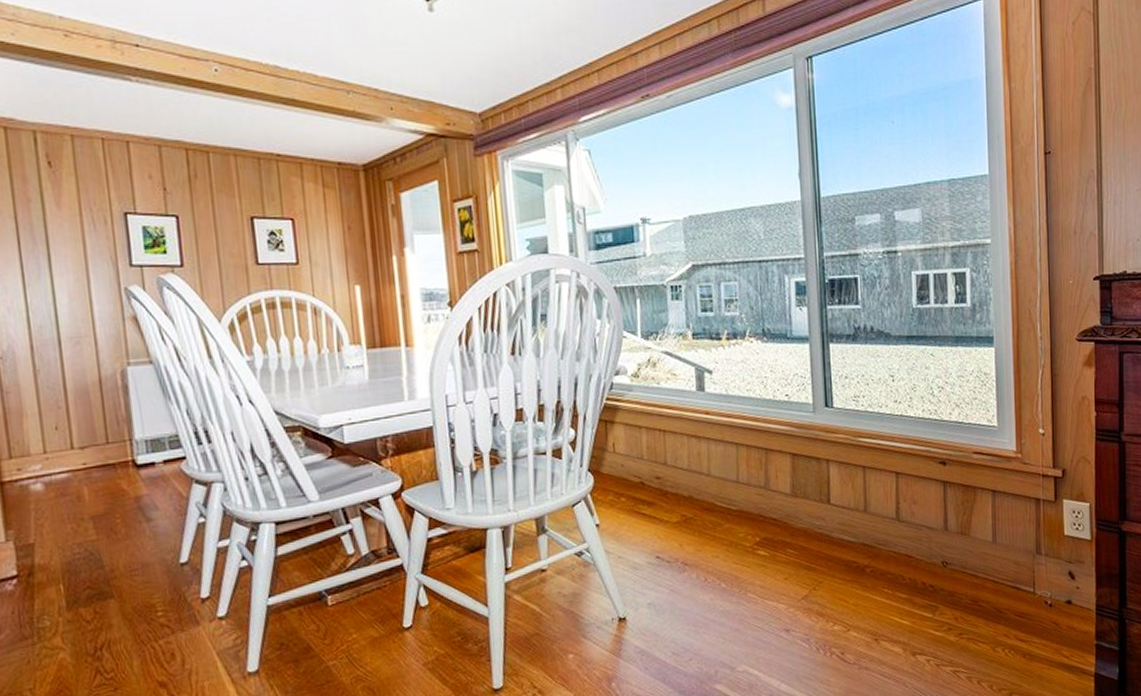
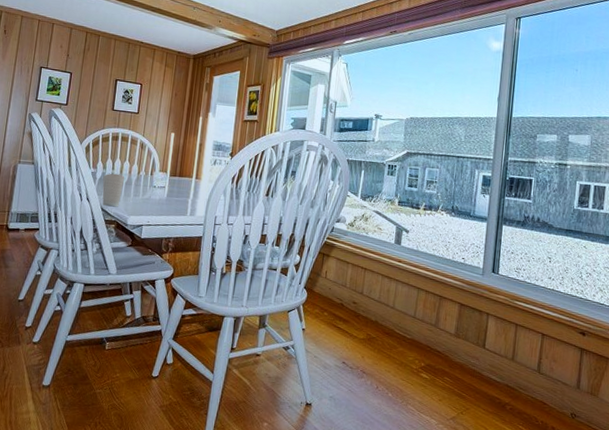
cup: none [266,357,301,407] -> present [102,173,125,207]

